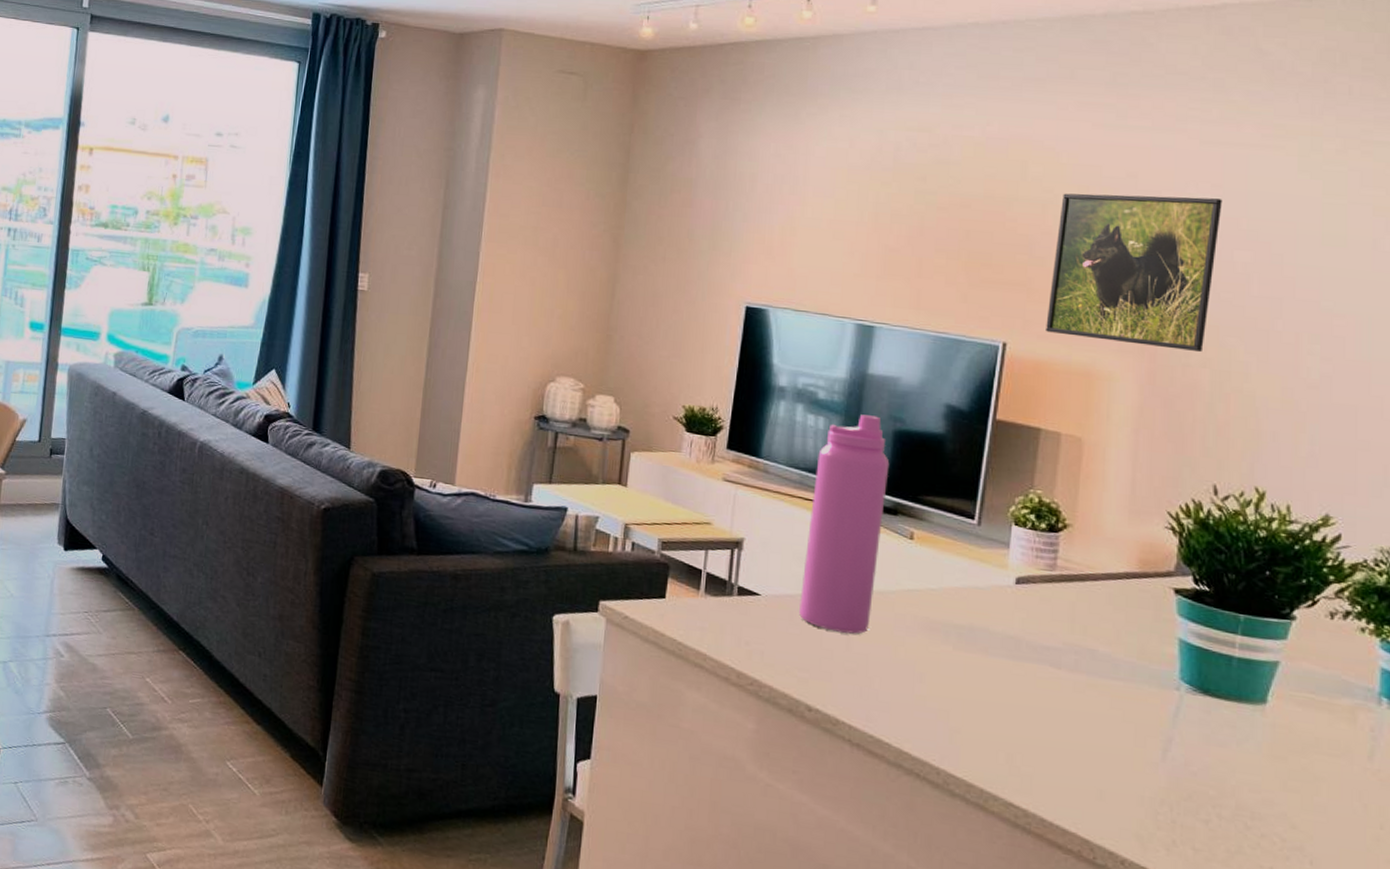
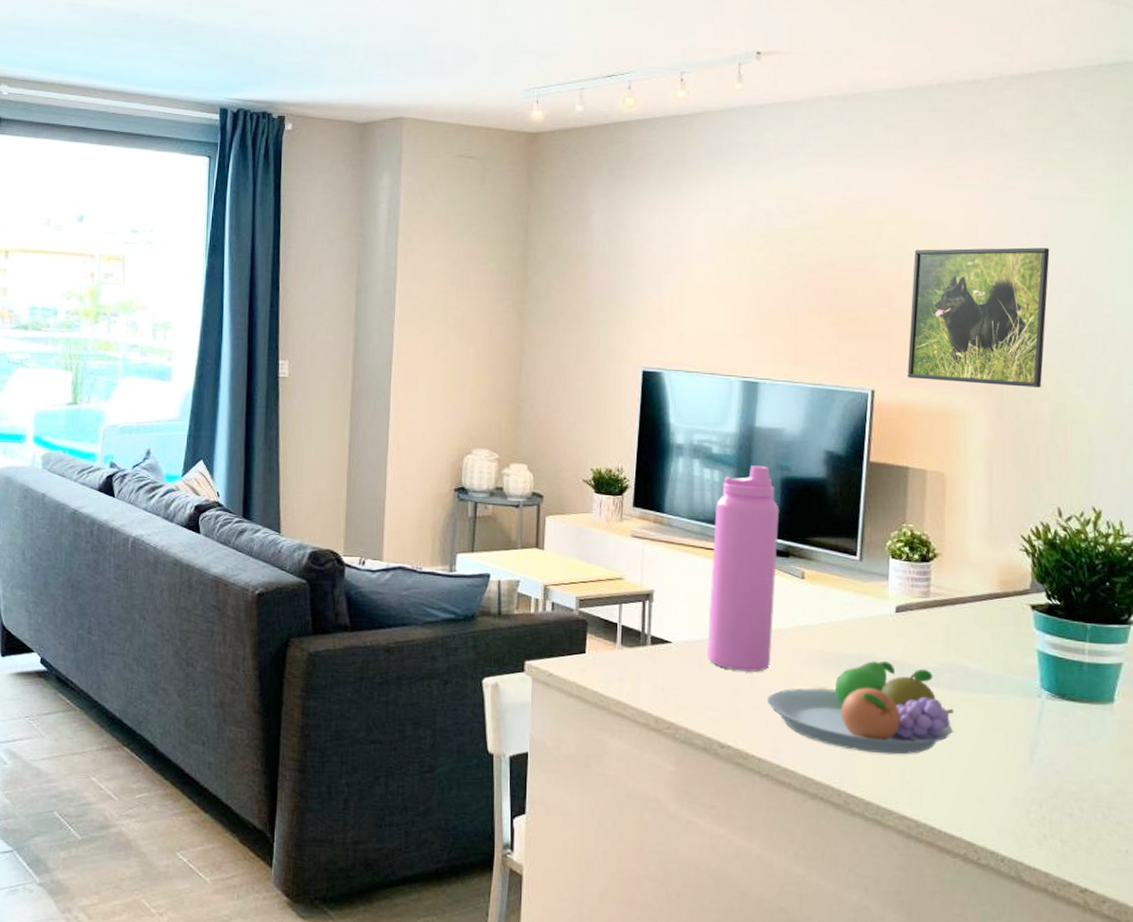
fruit bowl: none [862,634,1076,738] -> present [767,661,954,755]

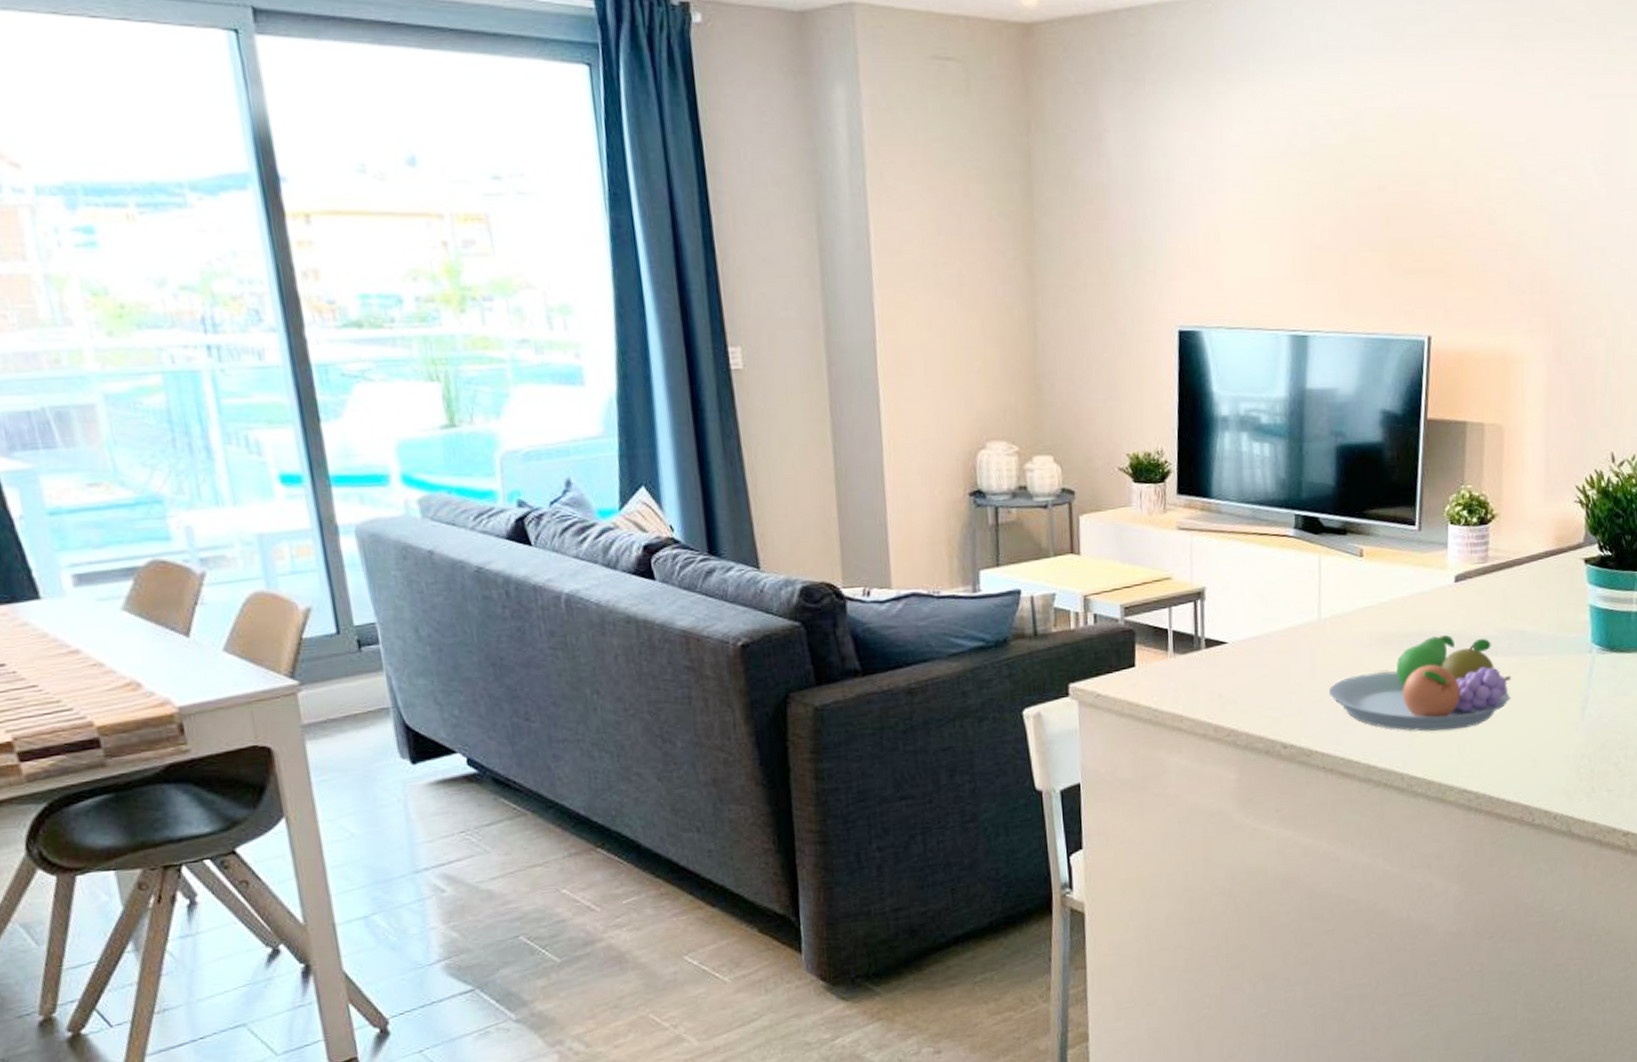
water bottle: present [707,465,780,672] -> none [1265,433,1335,665]
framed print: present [907,247,1050,387] -> none [1465,158,1609,322]

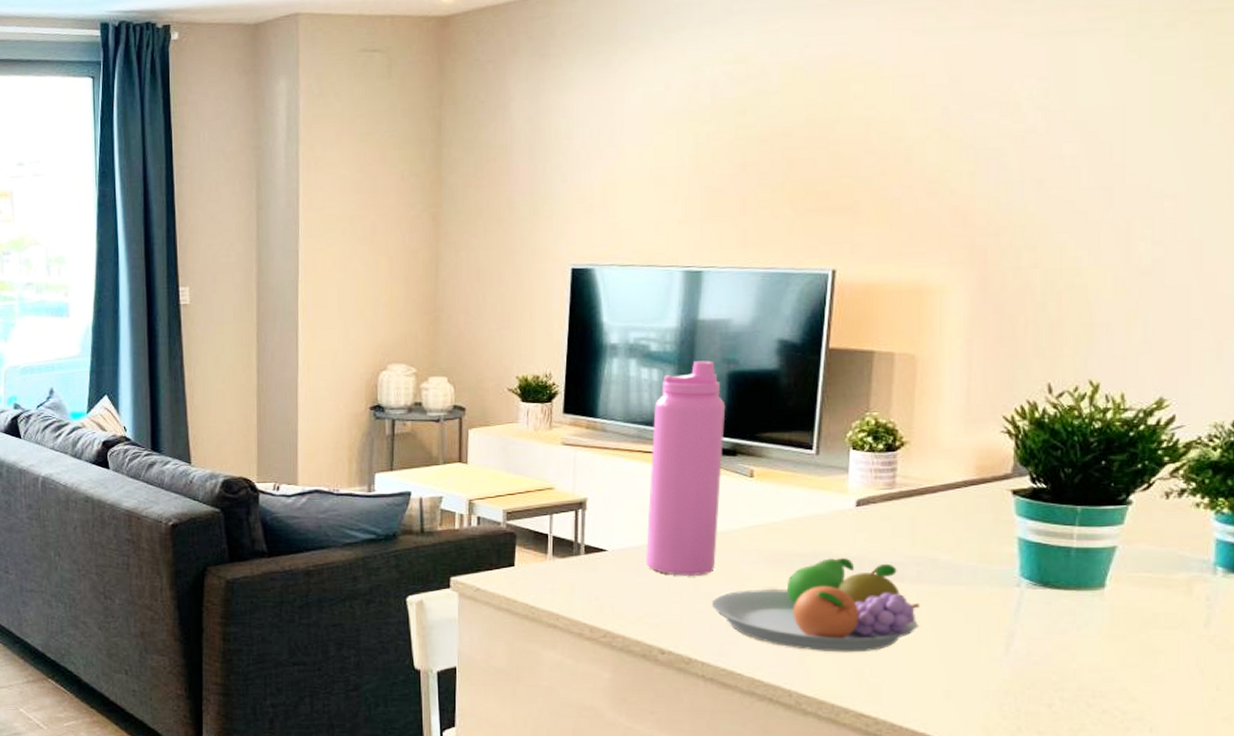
water bottle: none [1265,433,1335,665] -> present [646,361,726,576]

